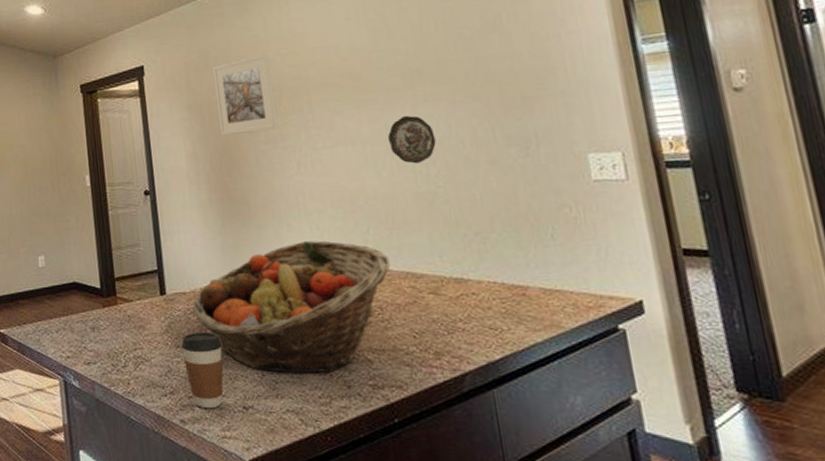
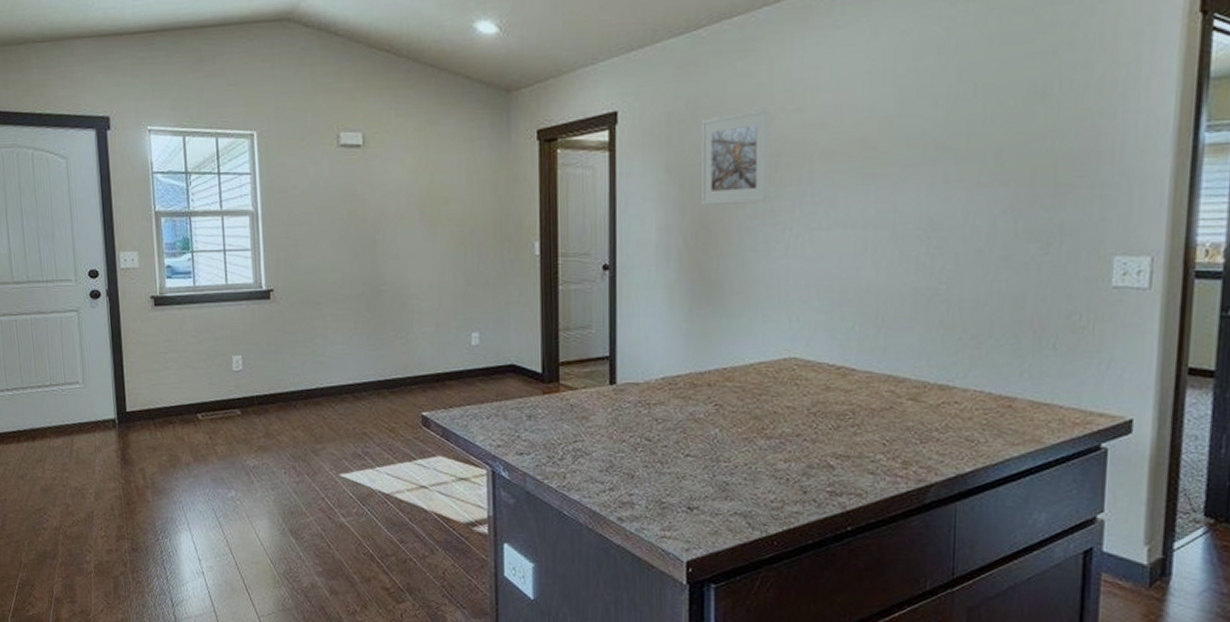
coffee cup: present [181,332,224,409] -> none [627,427,673,508]
fruit basket: present [193,240,390,374] -> none [645,335,872,478]
decorative plate: present [387,116,436,164] -> none [894,198,949,254]

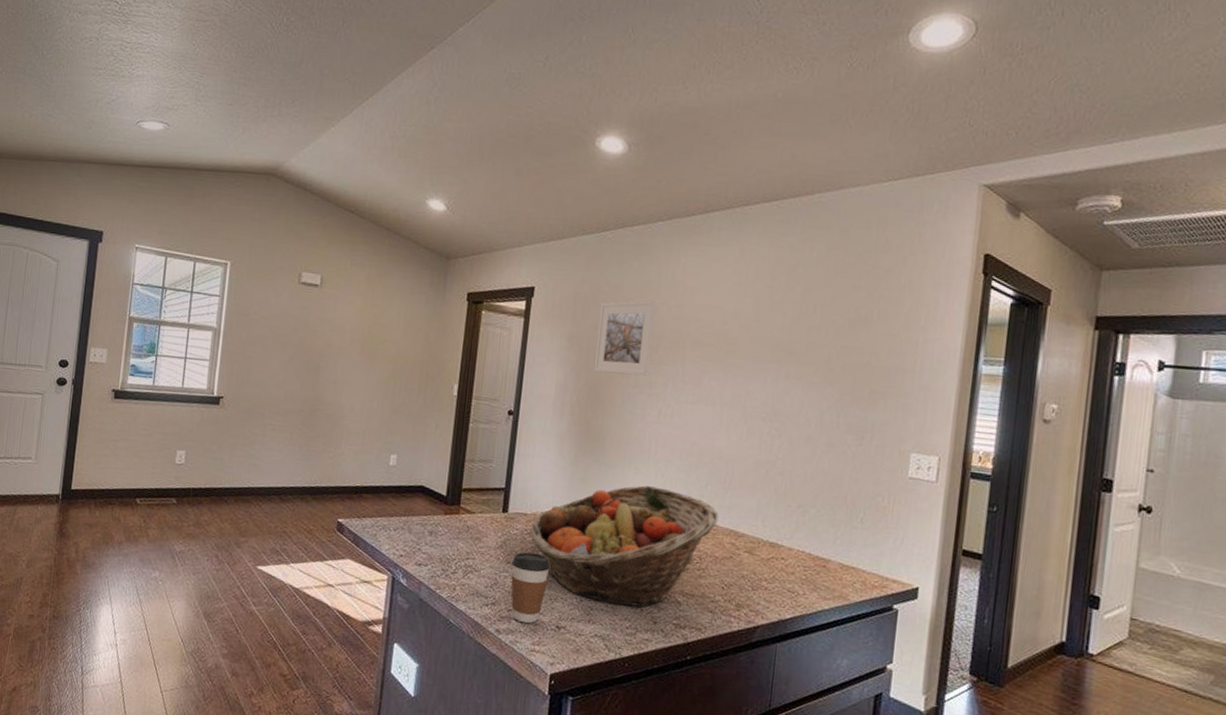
coffee cup: none [627,427,673,508] -> present [511,552,551,624]
fruit basket: none [645,335,872,478] -> present [530,485,719,608]

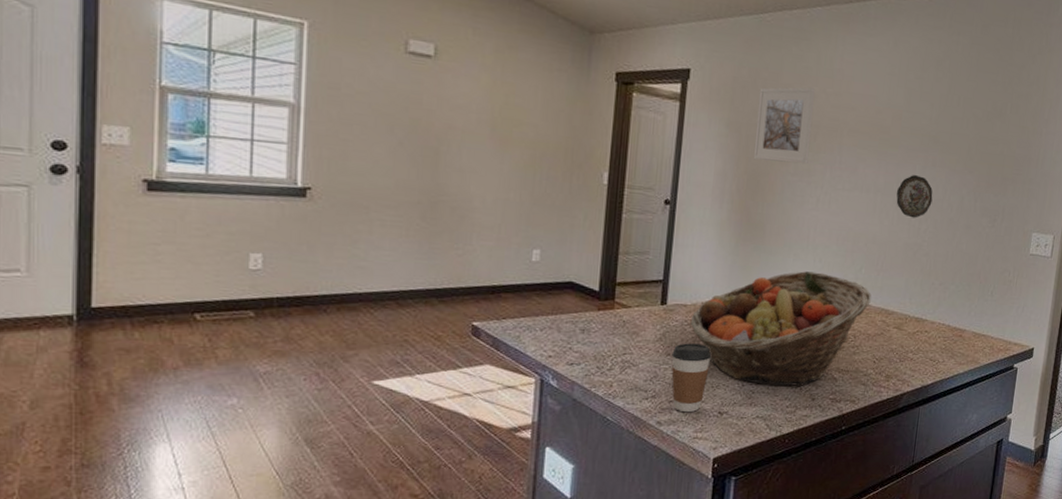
decorative plate: none [745,387,788,434] -> present [896,175,933,218]

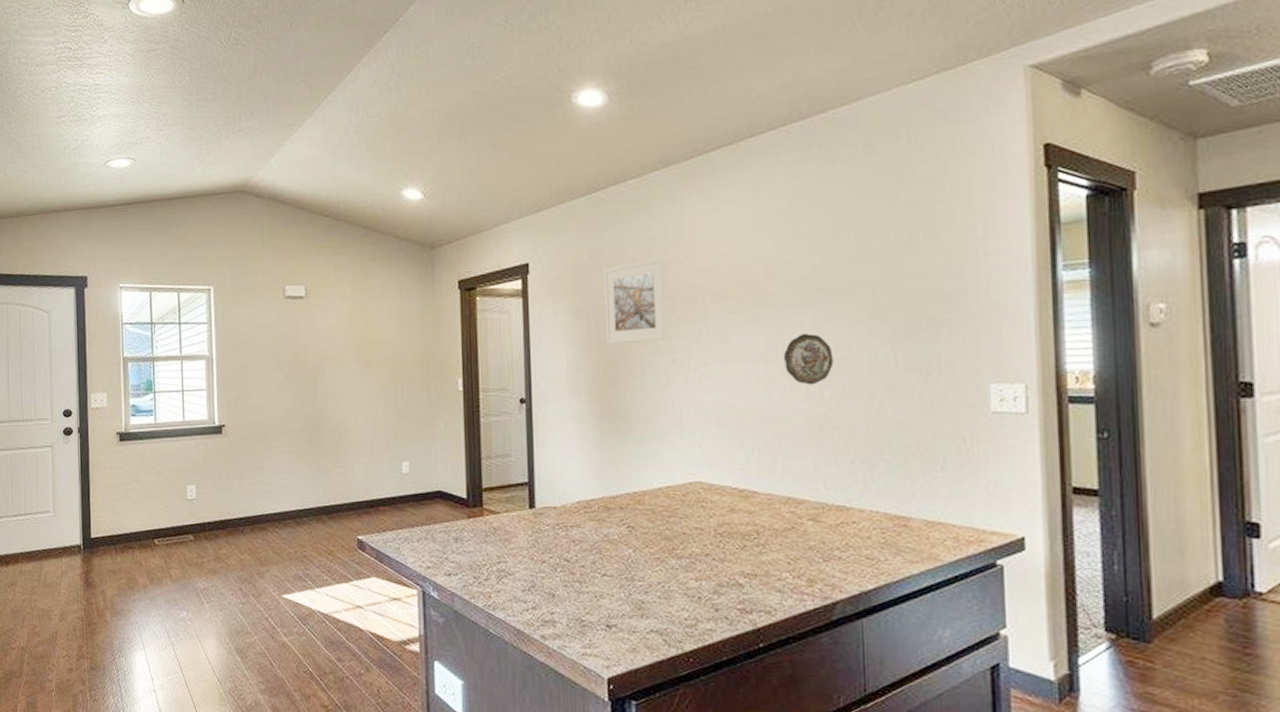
coffee cup: present [671,343,712,413] -> none [547,548,590,626]
fruit basket: present [690,271,872,387] -> none [562,460,772,596]

